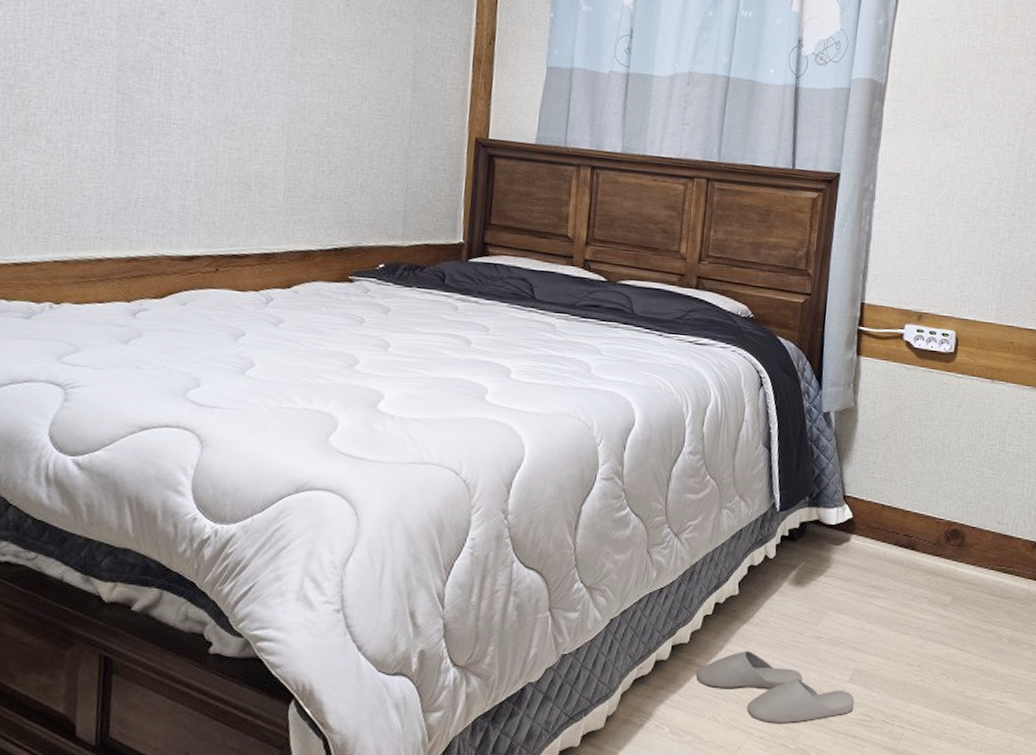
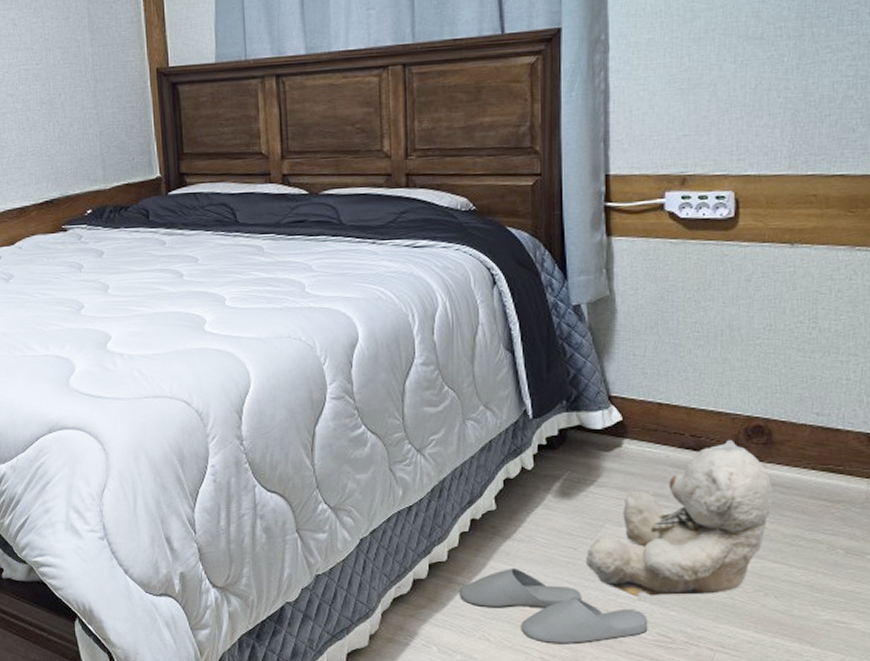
teddy bear: none [809,540,961,678] -> present [586,439,773,596]

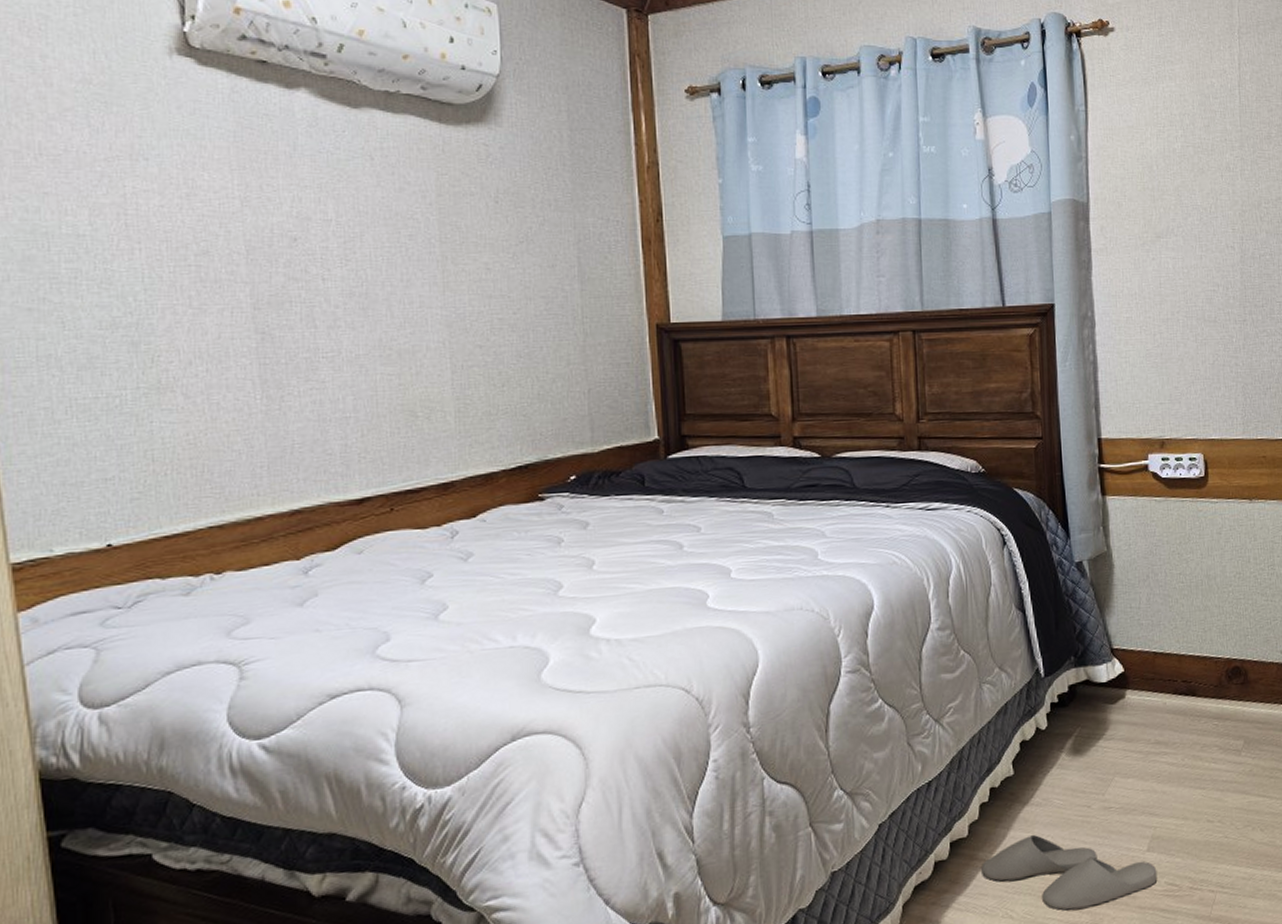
teddy bear: present [586,439,773,596] -> none [1099,682,1253,847]

